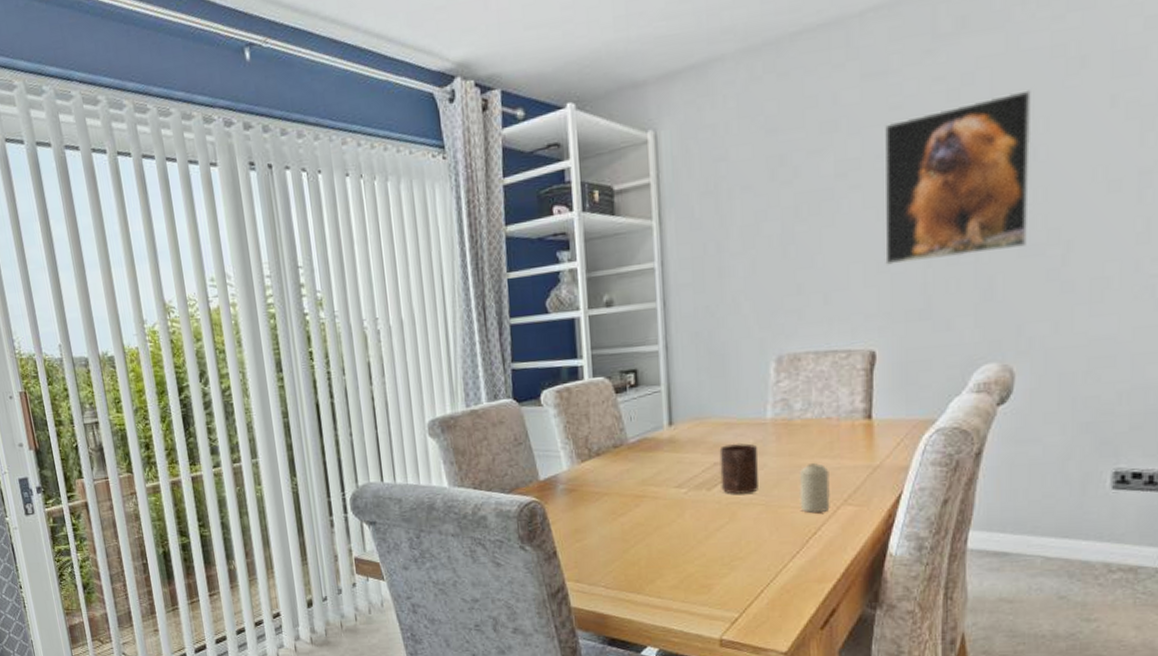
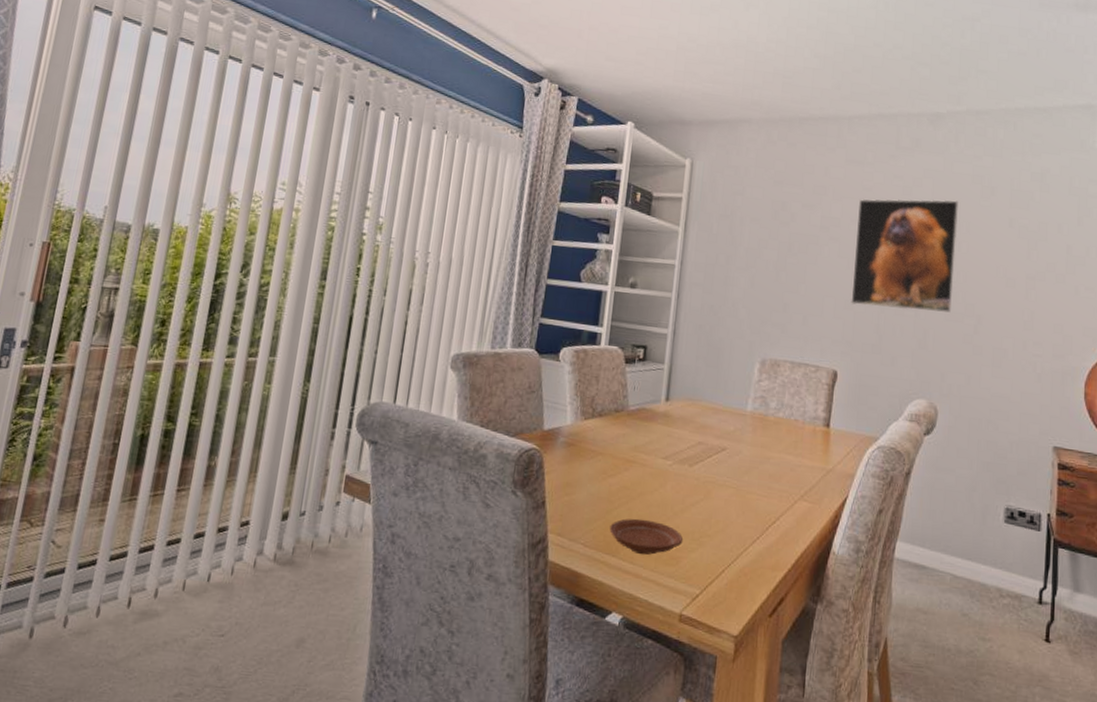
plate: none [629,552,713,588] -> present [609,518,684,555]
cup: present [719,443,759,494] -> none [701,427,737,475]
candle: present [799,462,830,513] -> none [764,456,792,504]

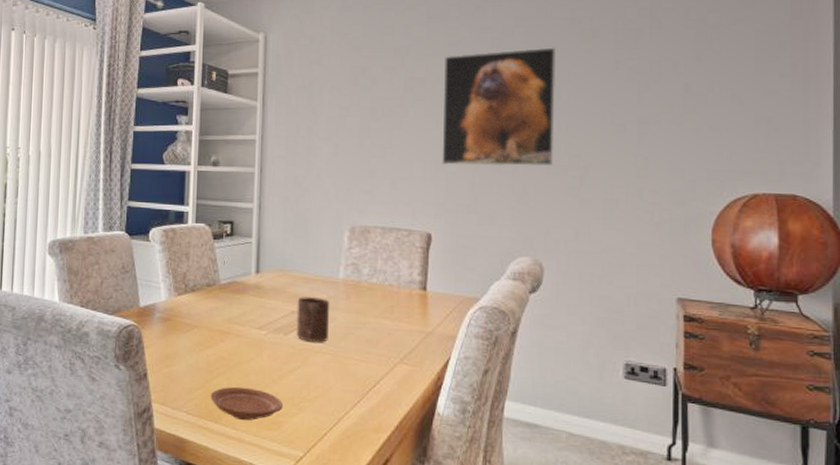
cup: none [701,427,737,475] -> present [296,296,330,342]

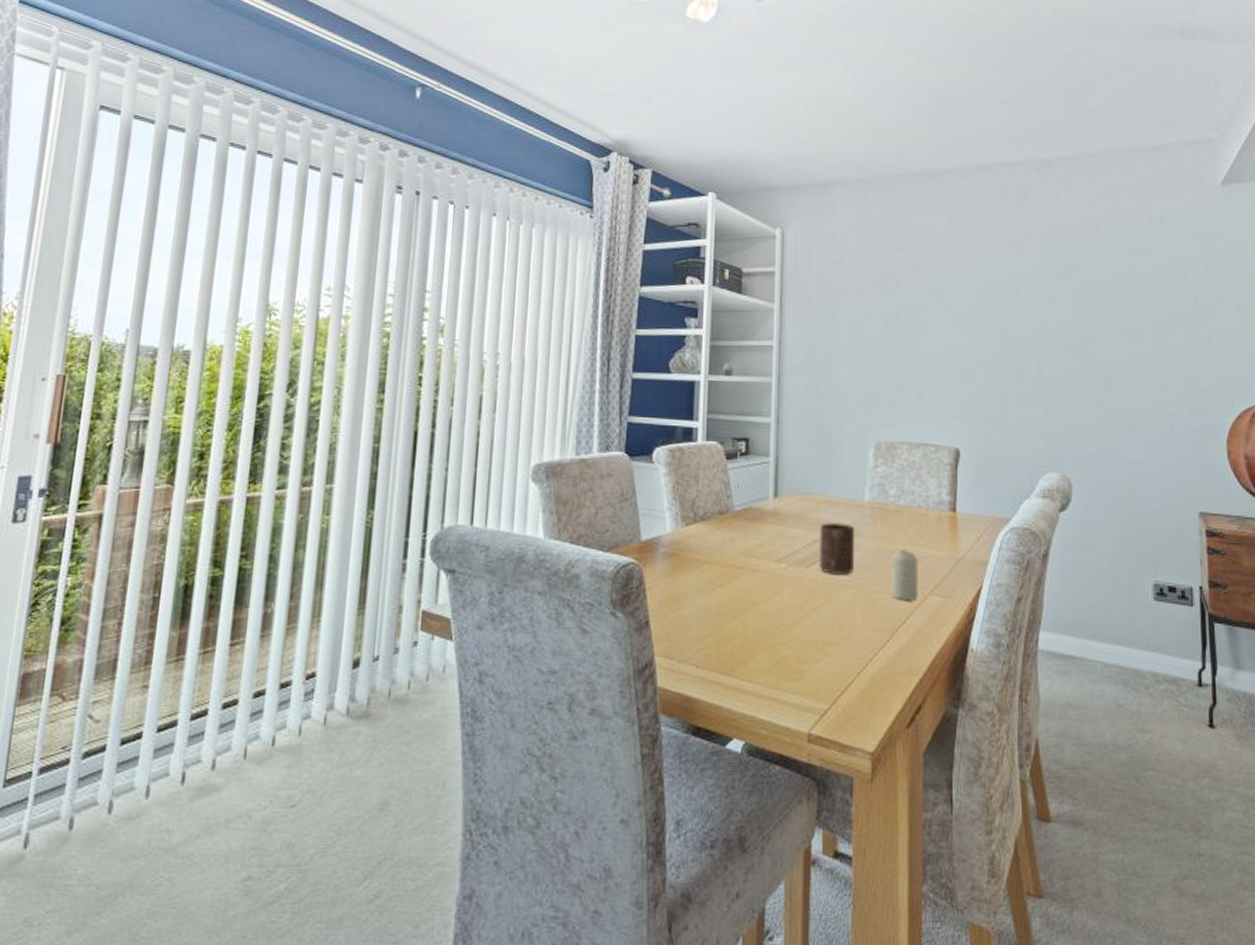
plate: present [210,386,284,421] -> none [723,631,806,672]
candle: none [363,322,389,367] -> present [891,549,918,600]
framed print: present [442,47,557,167] -> none [967,252,1077,376]

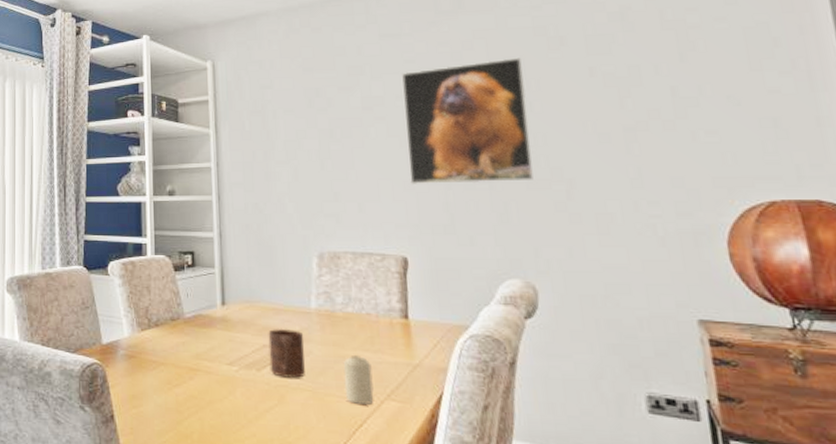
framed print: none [967,252,1077,376] -> present [402,57,534,186]

